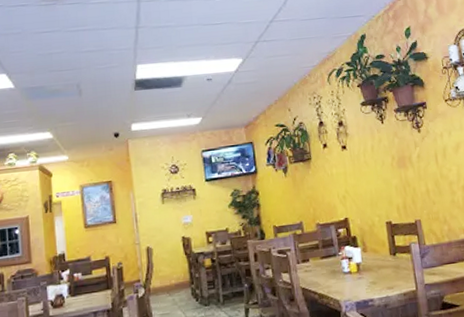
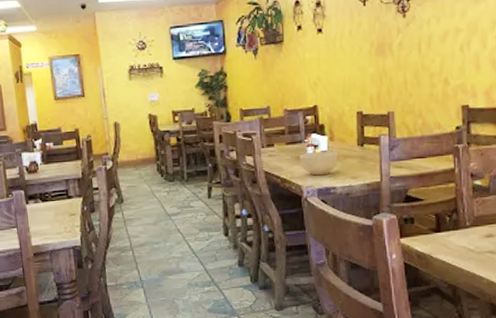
bowl: none [335,262,373,289] -> present [299,151,339,176]

